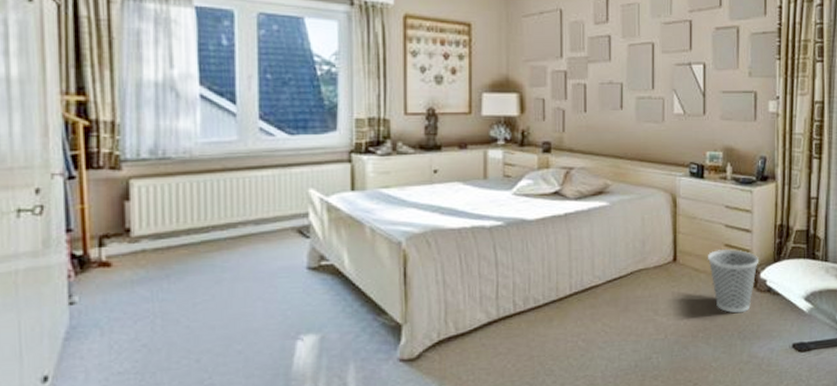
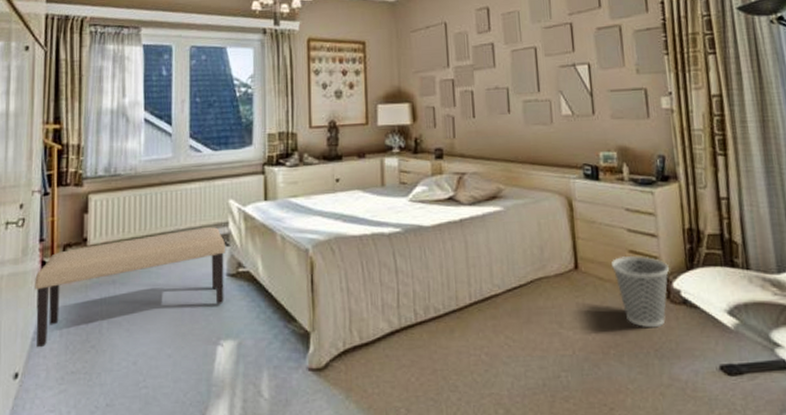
bench: none [63,218,305,349] -> present [35,227,225,348]

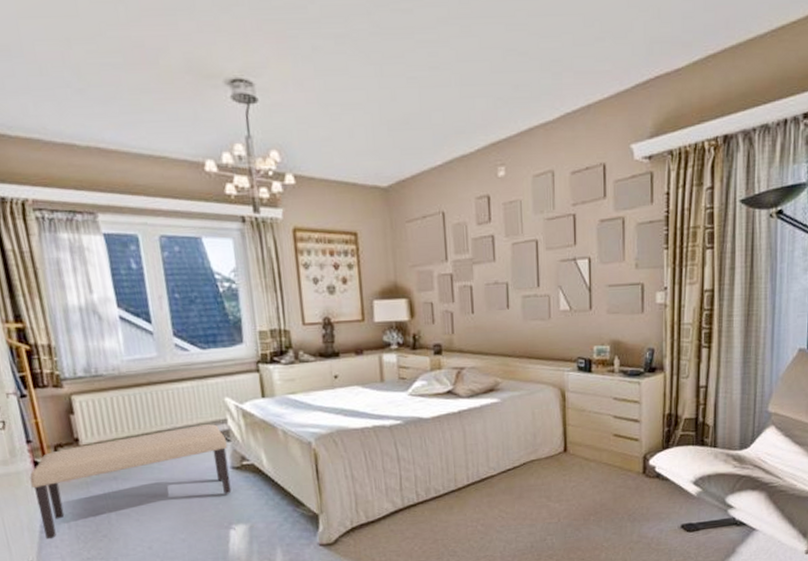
wastebasket: present [612,255,669,328] -> none [597,438,647,498]

